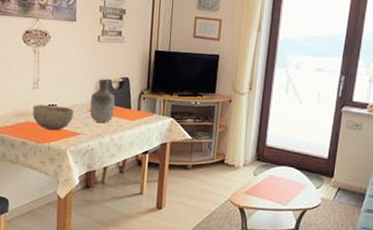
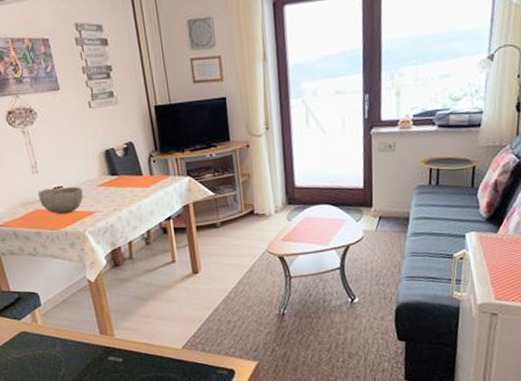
vase: present [89,79,115,123] -> none [96,148,126,196]

